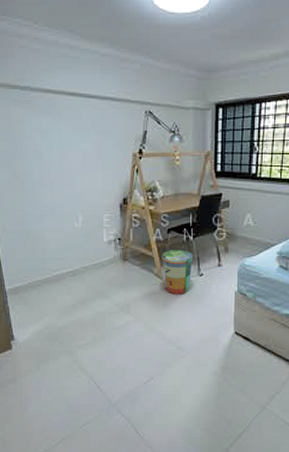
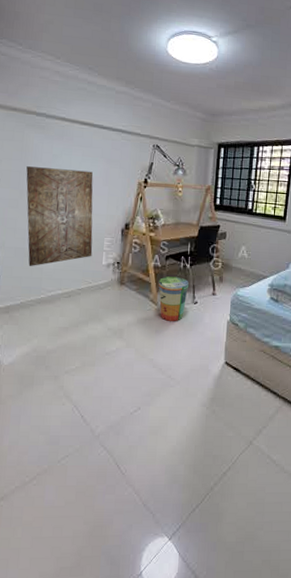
wall art: none [17,145,93,247] -> present [26,166,93,266]

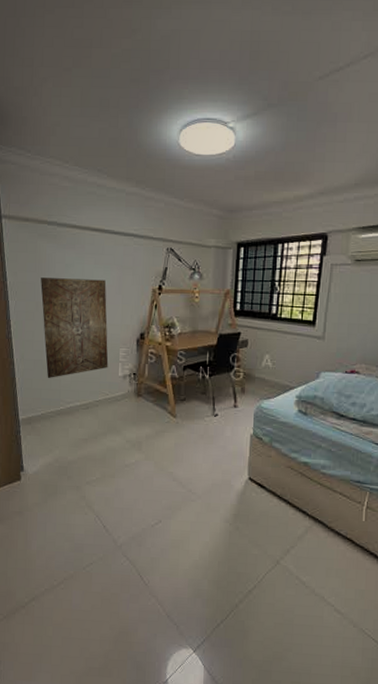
trash can: present [158,276,189,321] -> none [176,387,208,434]

